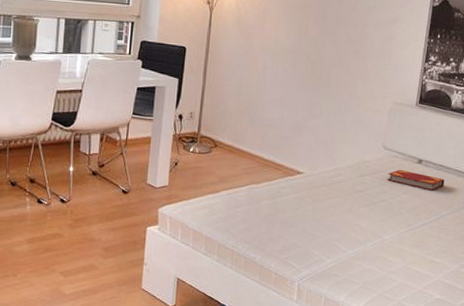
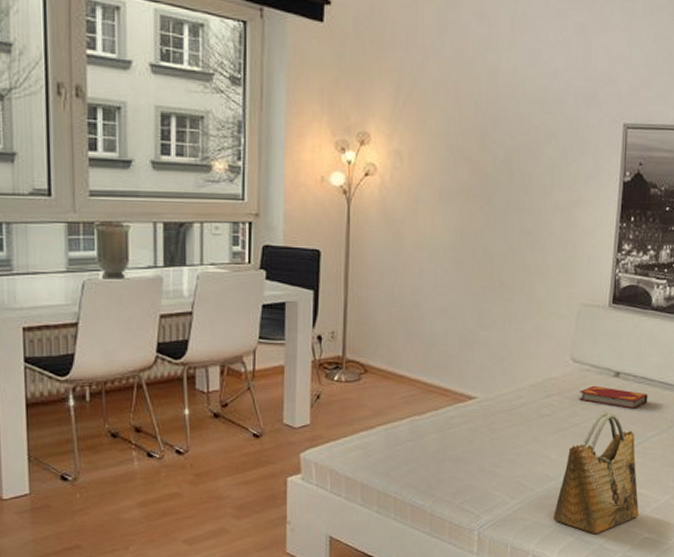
grocery bag: none [361,191,433,293] -> present [553,412,639,535]

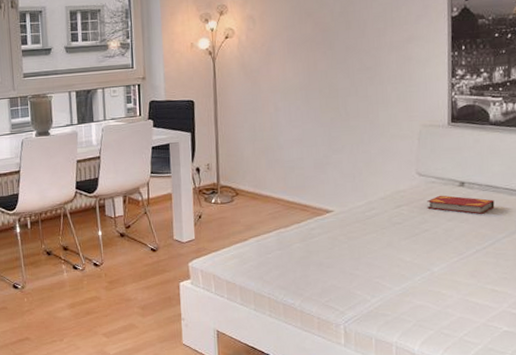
grocery bag: present [553,412,639,535] -> none [412,218,497,328]

